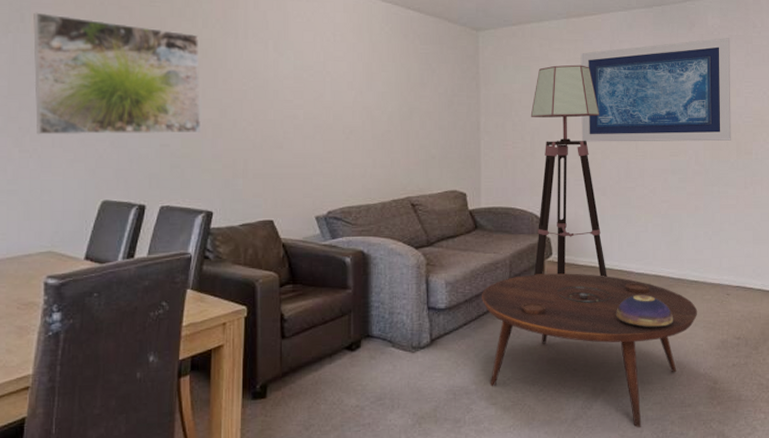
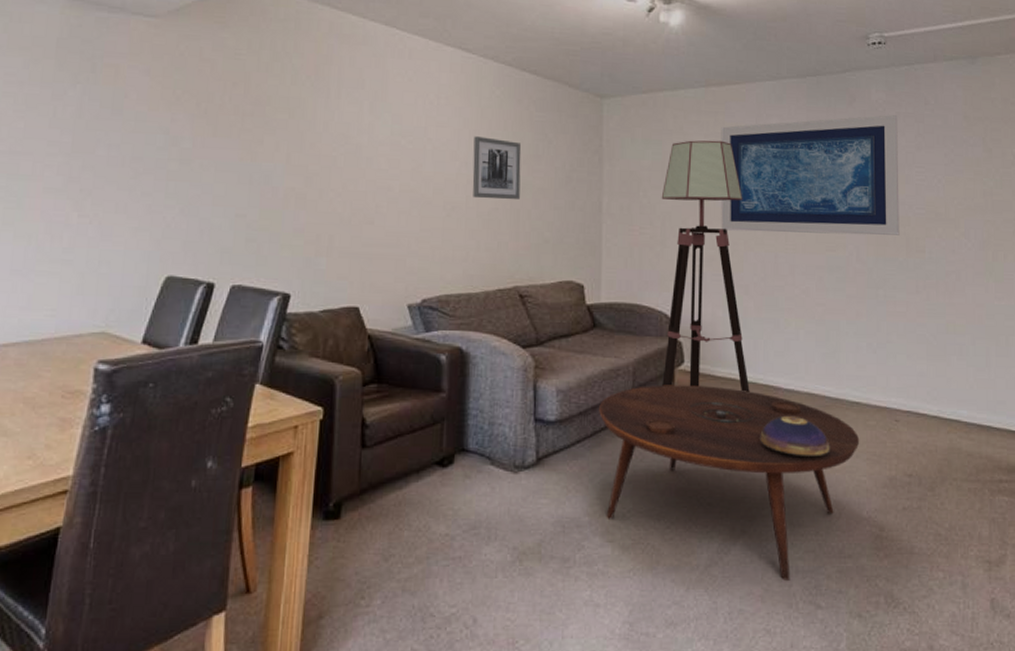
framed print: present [33,12,202,135] -> none [99,62,286,203]
wall art: none [367,68,409,123] -> present [472,136,522,200]

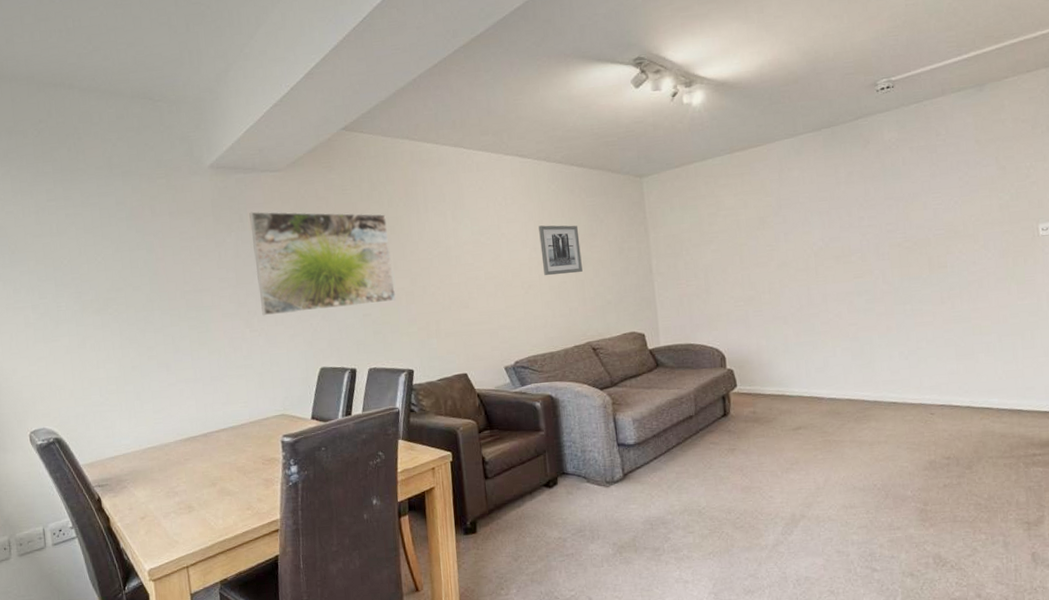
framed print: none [99,62,286,203] -> present [249,211,396,316]
coffee table: present [599,385,860,580] -> none [669,402,900,552]
floor lamp: present [661,140,750,392] -> none [701,197,797,407]
wall art: present [721,115,900,236] -> none [748,150,921,273]
decorative bowl: present [760,415,830,456] -> none [809,419,873,451]

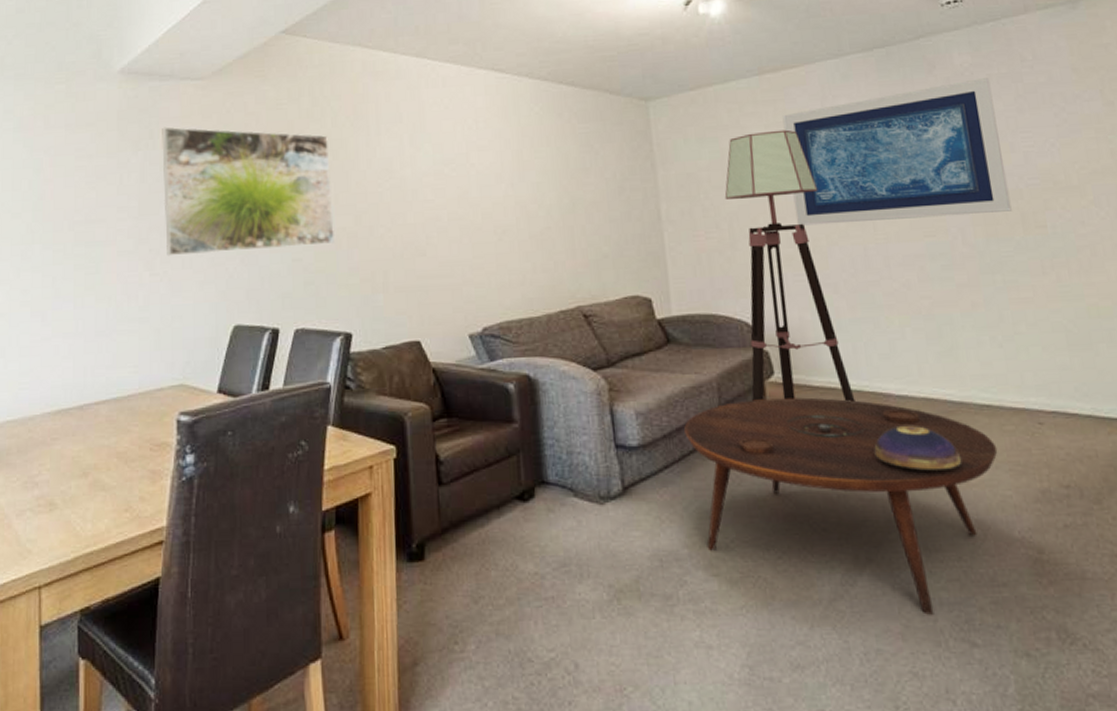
wall art: present [538,225,583,276] -> none [517,155,572,219]
coffee table: none [669,402,900,552] -> present [684,397,998,615]
floor lamp: none [701,197,797,407] -> present [724,129,855,402]
wall art: none [748,150,921,273] -> present [782,78,1012,226]
decorative bowl: none [809,419,873,451] -> present [874,425,962,471]

